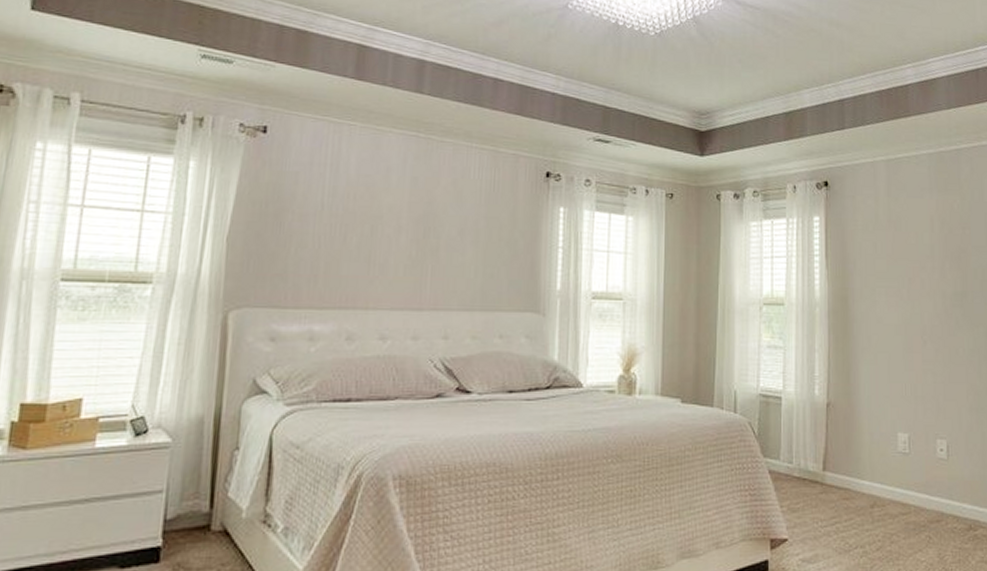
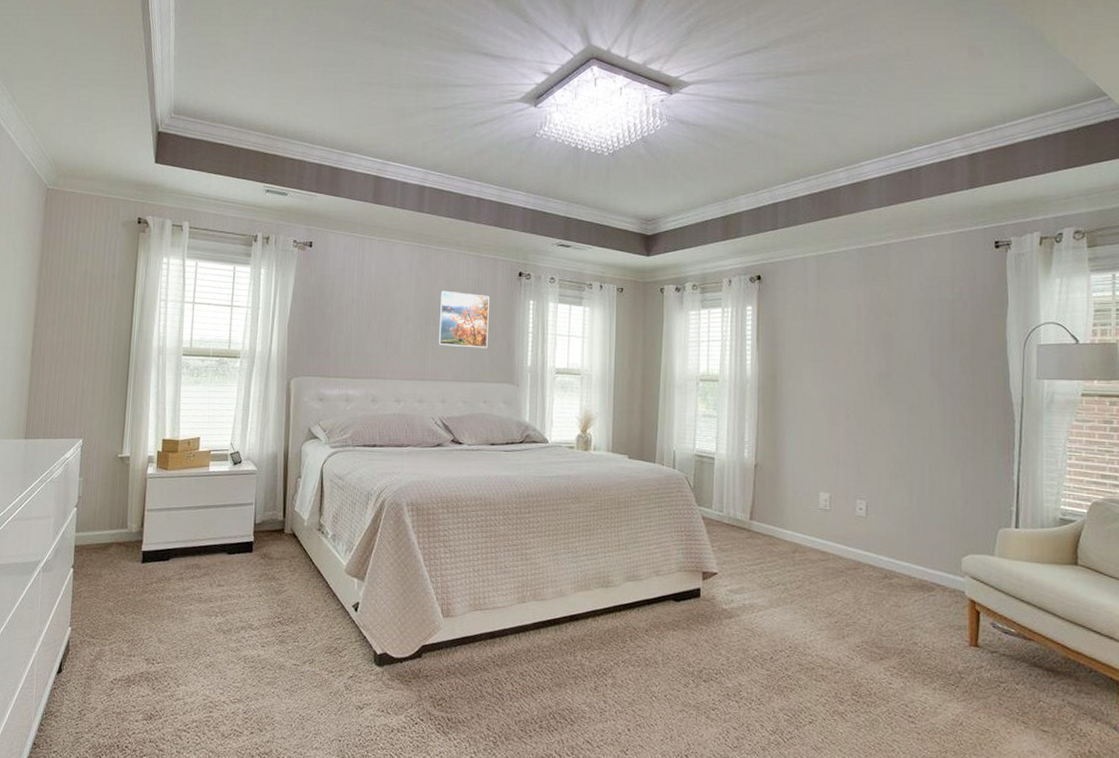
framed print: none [439,193,508,268] -> present [438,290,489,349]

